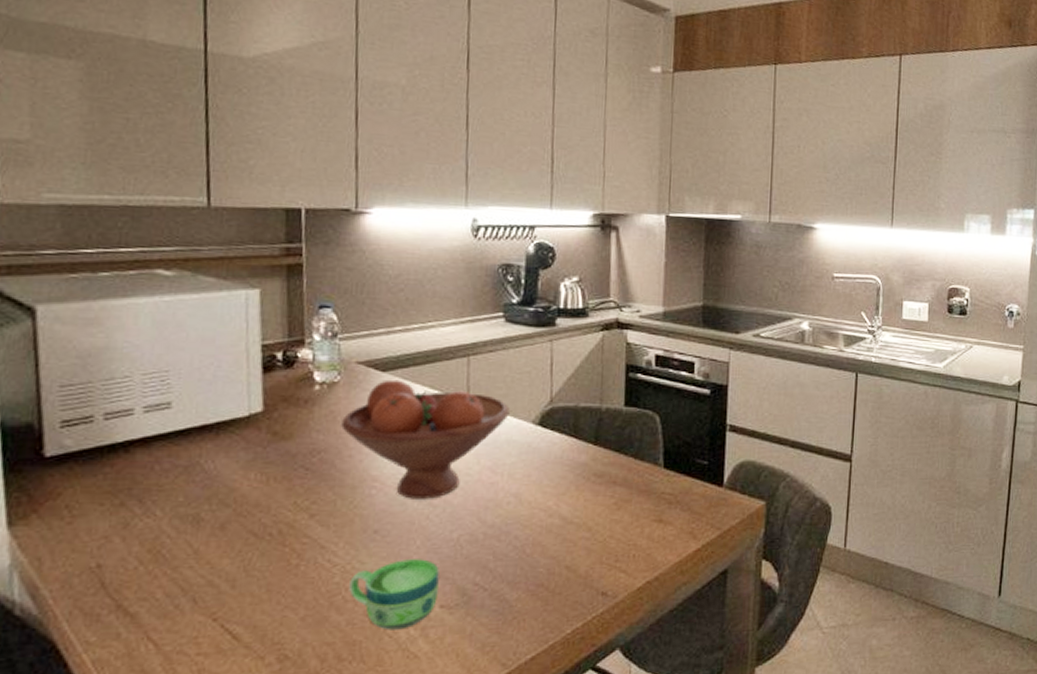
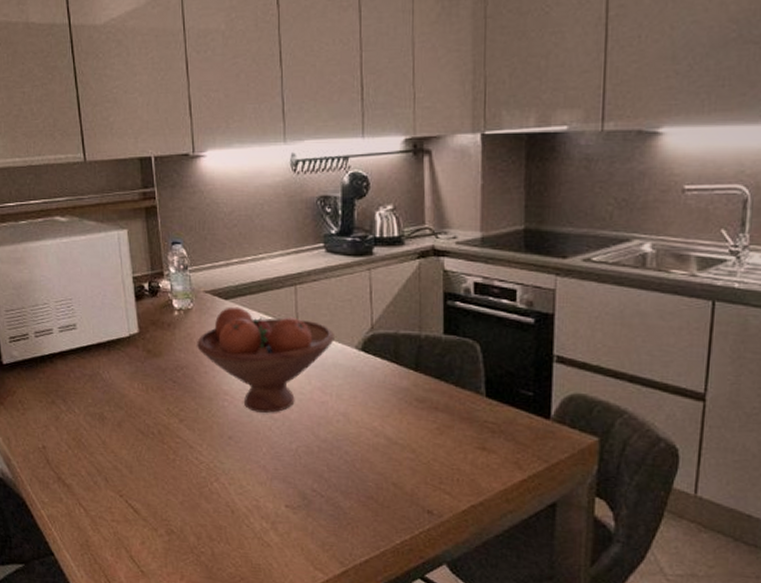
cup: present [349,559,439,630] -> none [213,463,283,522]

